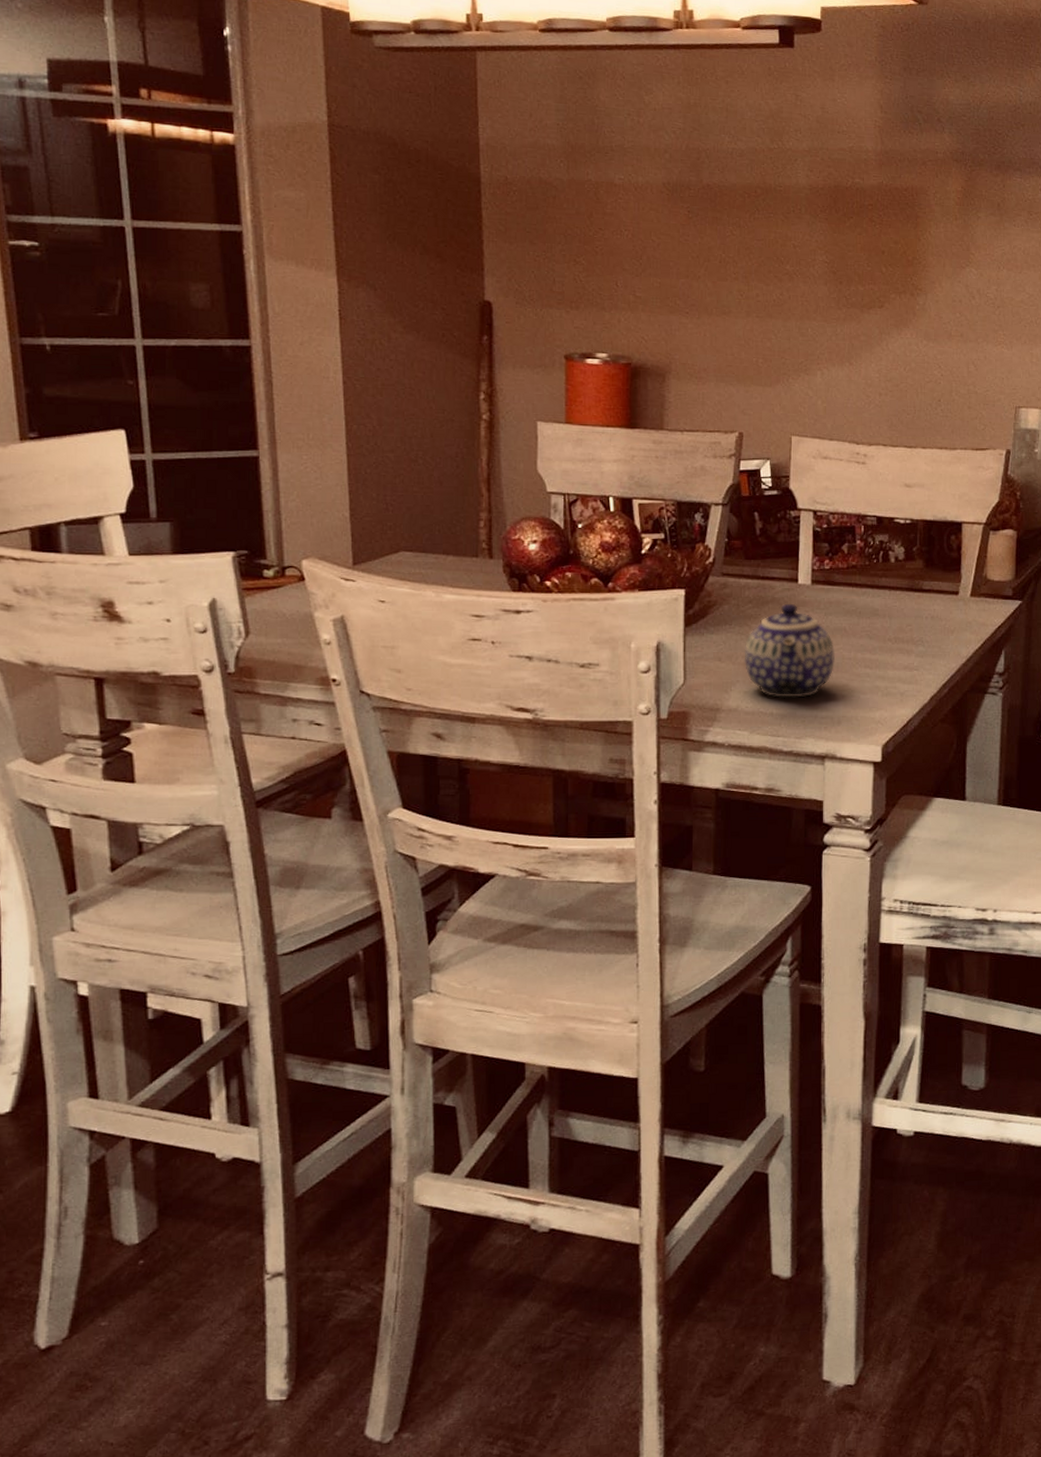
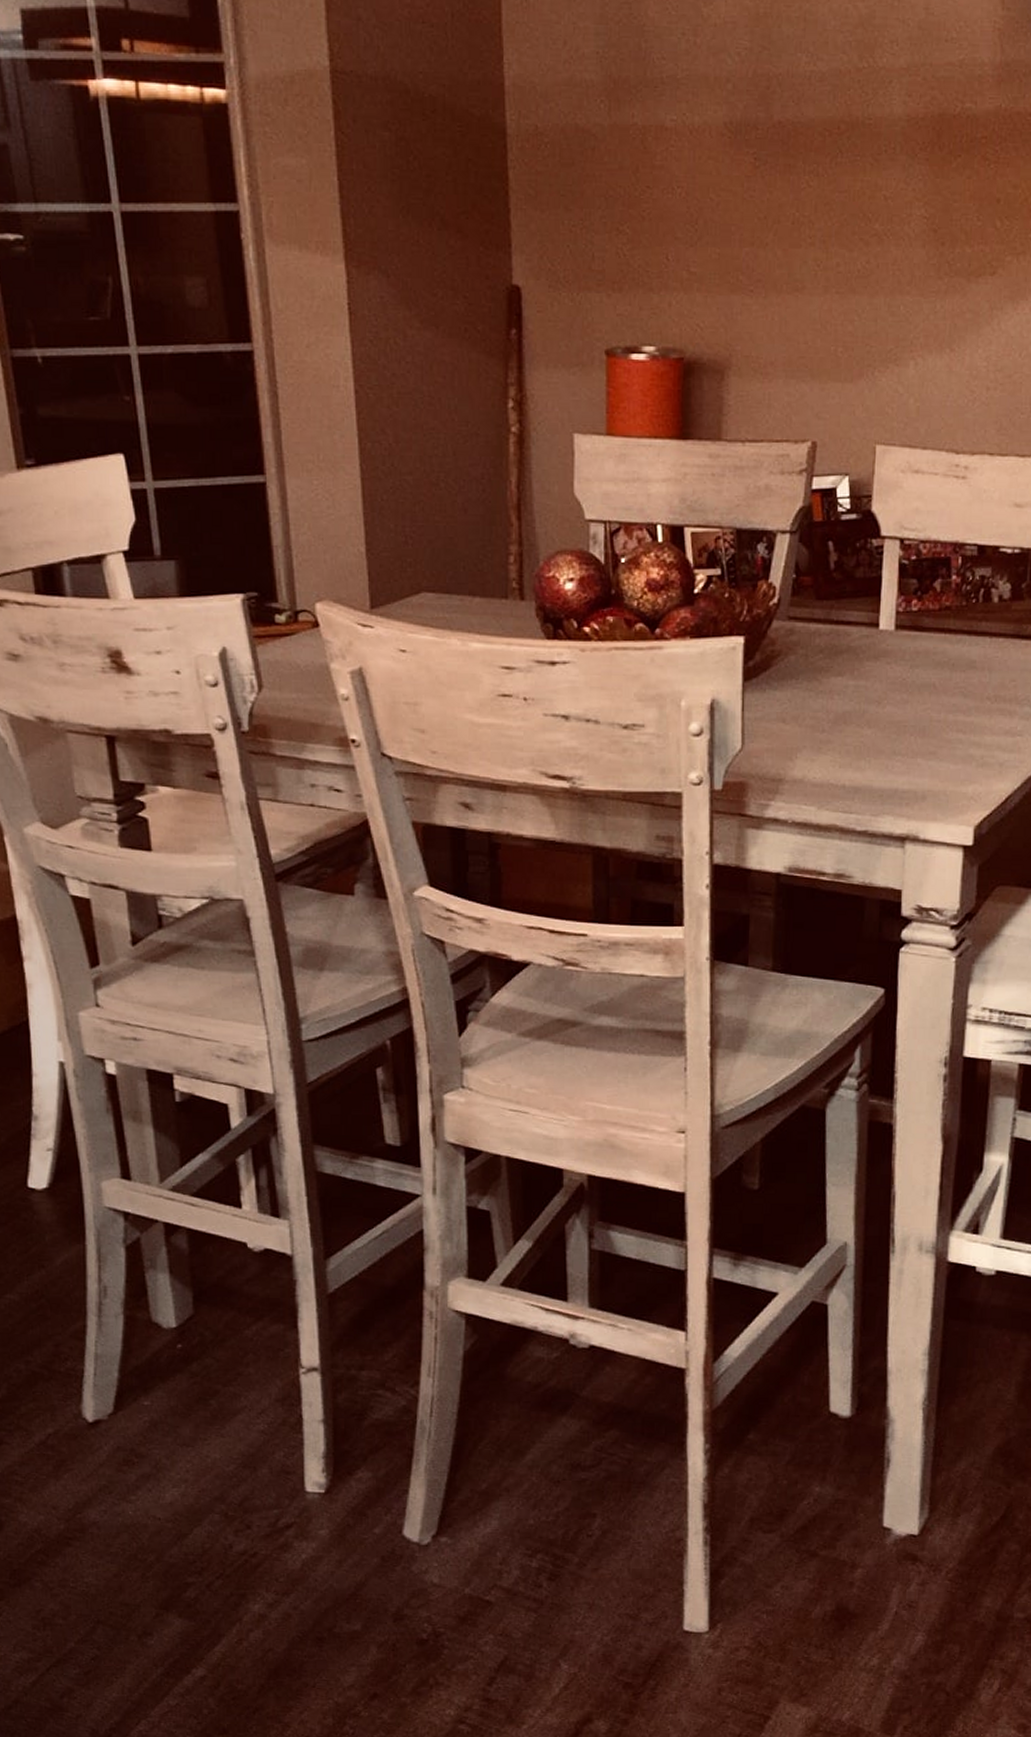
teapot: present [744,603,835,698] -> none [812,653,921,768]

